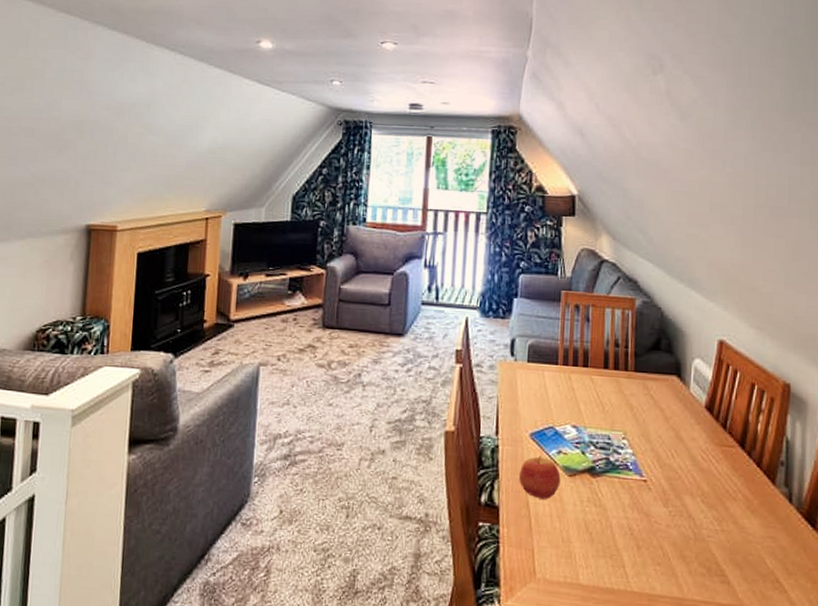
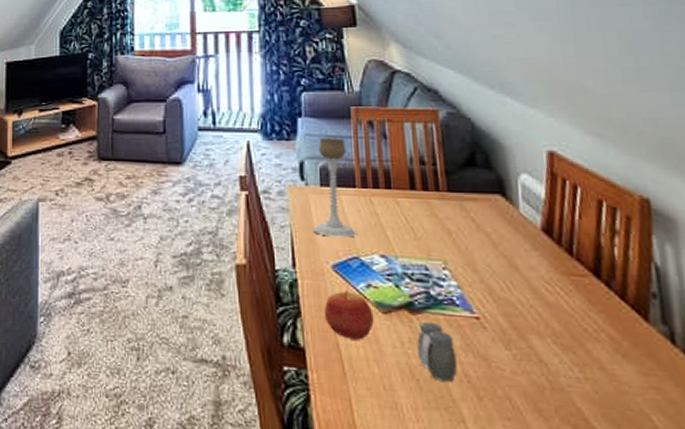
candle holder: none [517,318,554,409] -> present [313,138,356,238]
salt and pepper shaker: none [593,483,624,534] -> present [417,321,457,382]

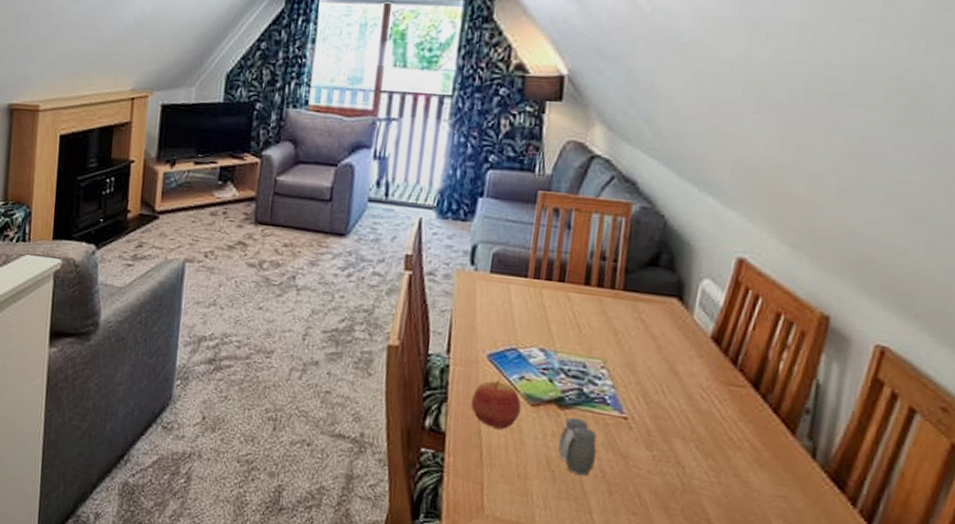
candle holder: present [313,138,356,238] -> none [474,222,525,328]

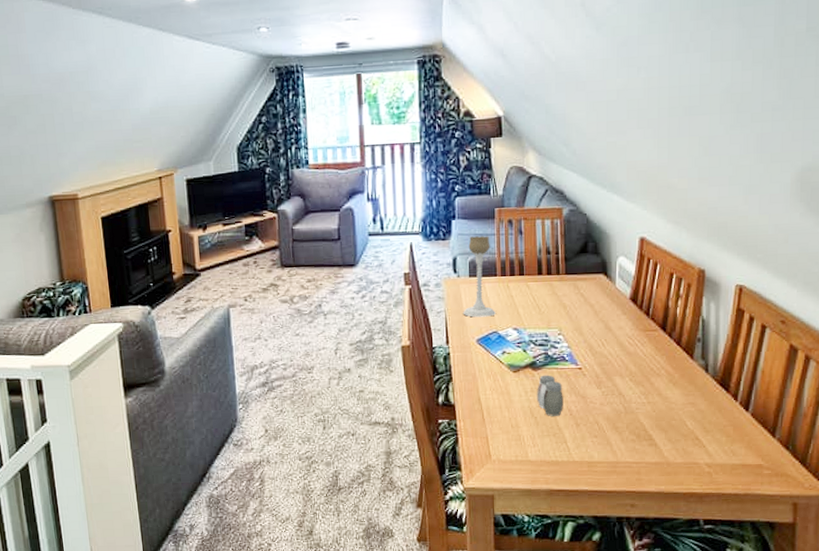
apple: present [470,379,522,430] -> none [469,357,507,394]
candle holder: none [474,222,525,328] -> present [463,236,496,317]

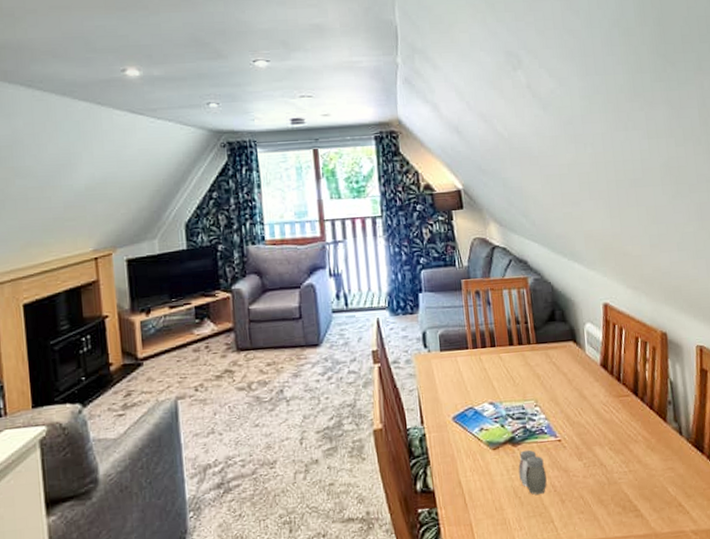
candle holder: present [463,236,496,317] -> none [436,308,470,394]

